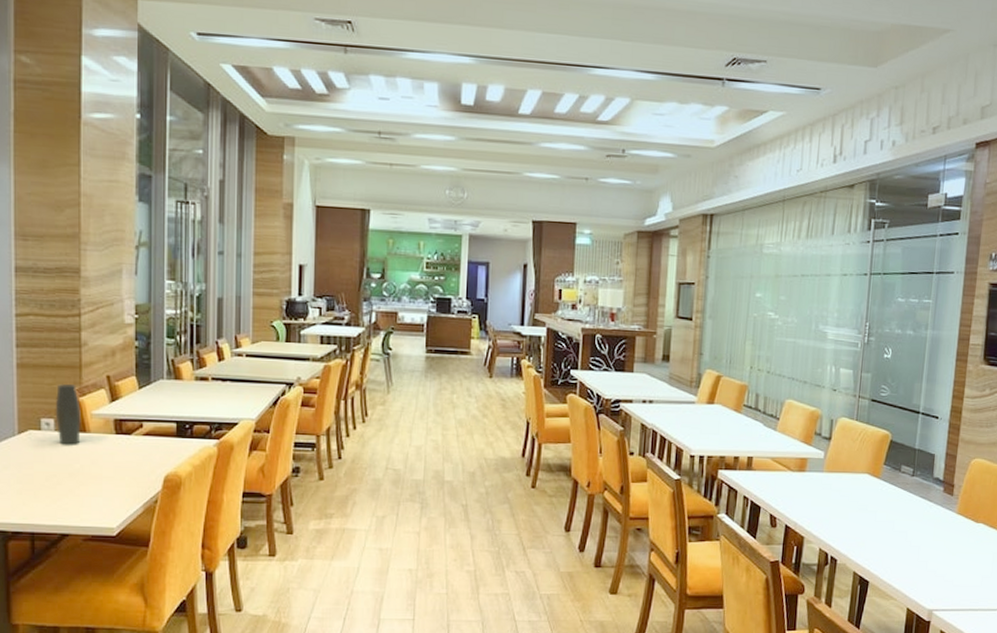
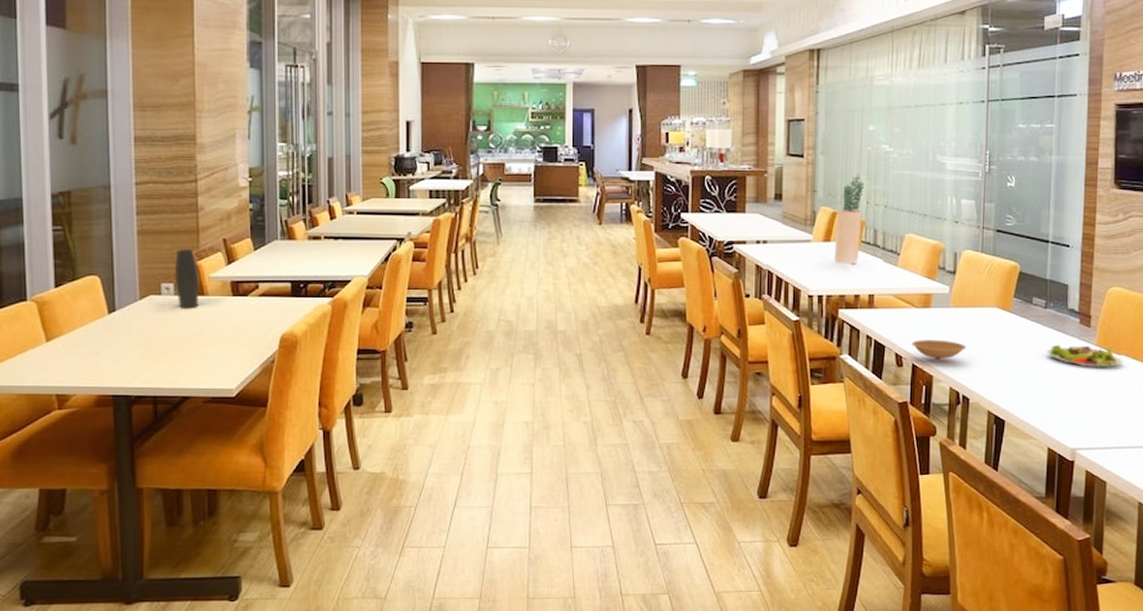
vase: none [716,339,749,427] -> present [834,174,864,264]
dish: none [786,502,837,522] -> present [912,340,966,360]
salad plate: none [911,511,982,534] -> present [1047,344,1124,367]

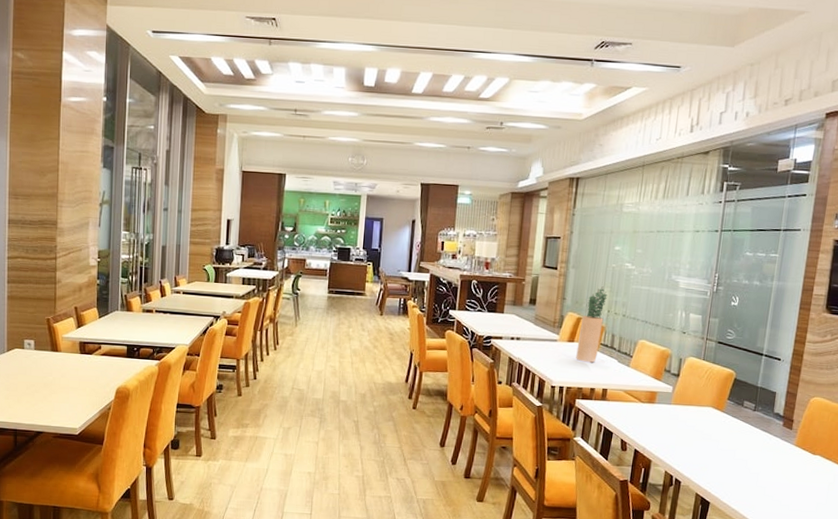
vase: present [174,249,199,310] -> none [35,313,55,363]
dish: present [912,340,966,360] -> none [636,429,683,448]
salad plate: present [1047,344,1124,367] -> none [752,442,819,465]

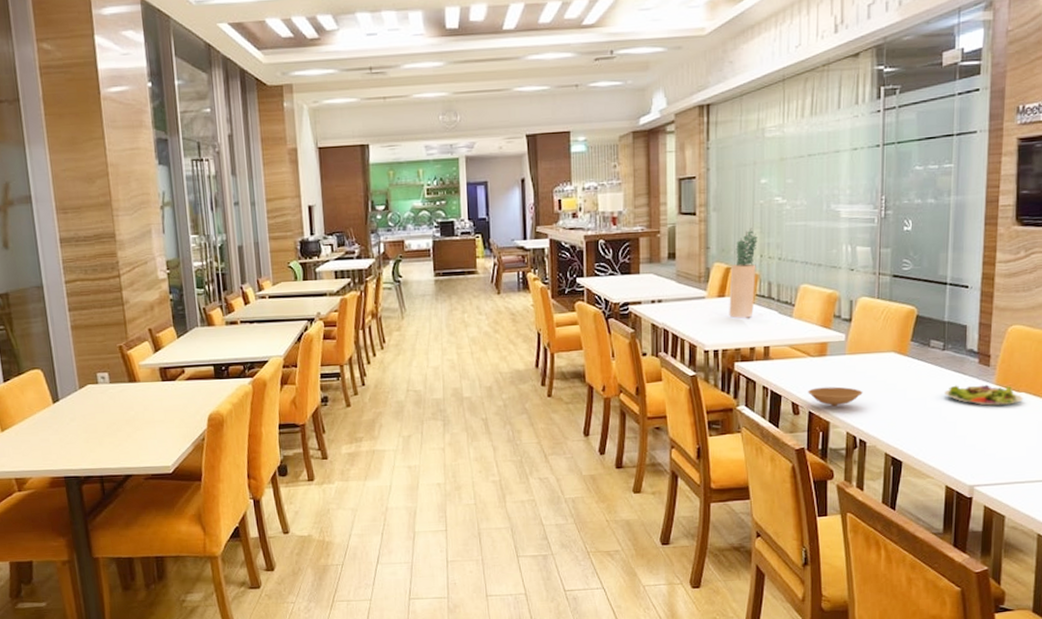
dish: none [636,429,683,448] -> present [808,386,863,407]
salad plate: none [752,442,819,465] -> present [945,384,1024,406]

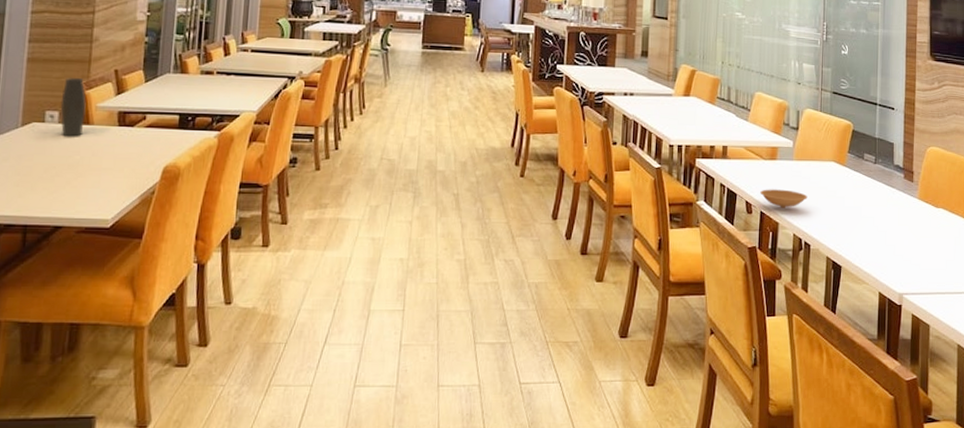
vase: none [107,340,132,397] -> present [60,78,87,138]
vase: present [729,228,758,319] -> none [693,37,720,118]
salad plate: present [945,384,1024,406] -> none [877,197,942,219]

